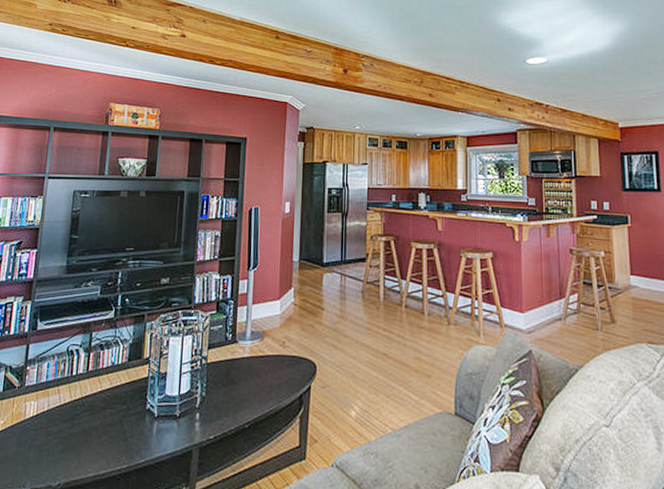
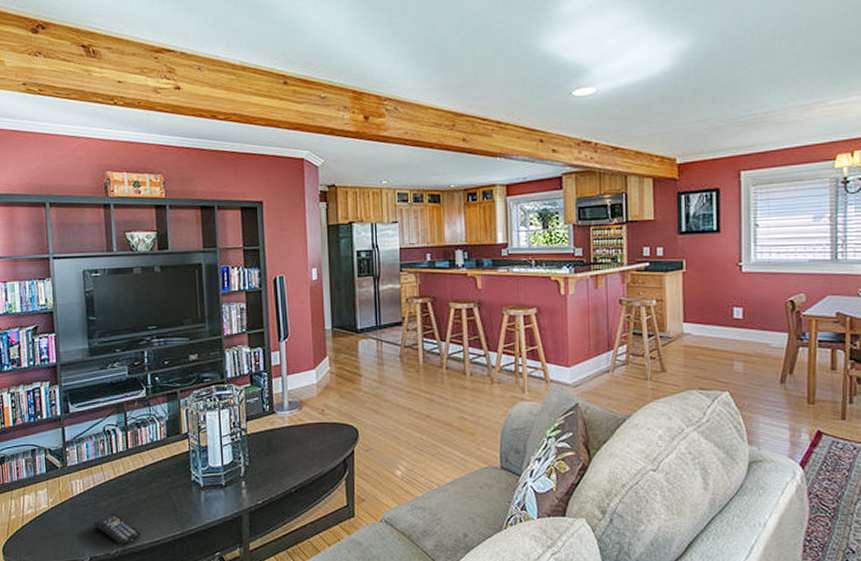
remote control: none [40,440,88,478] -> present [93,513,142,546]

